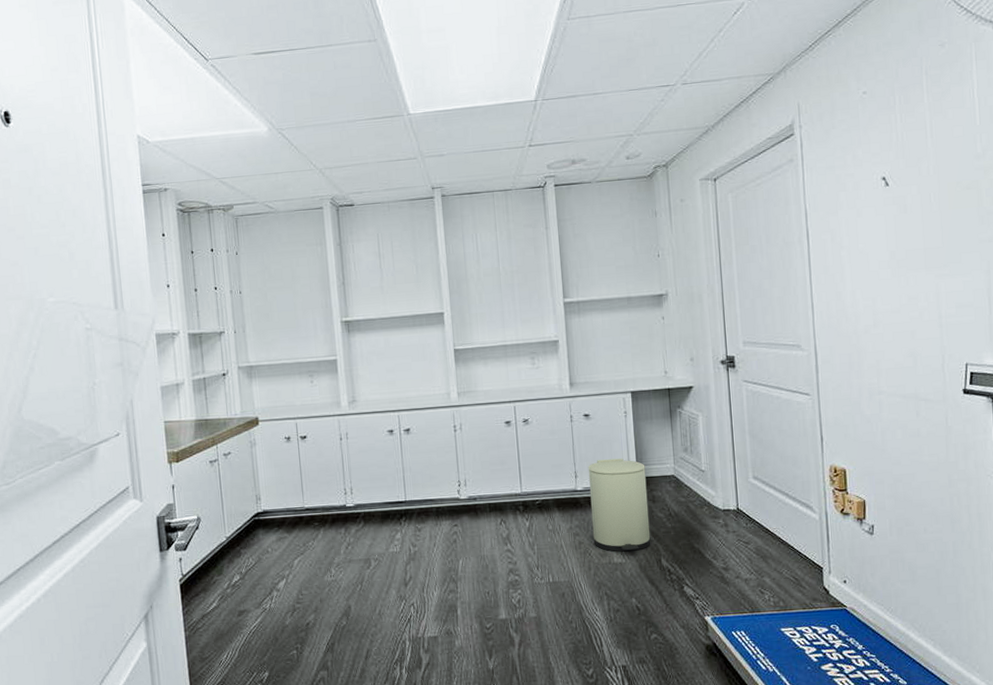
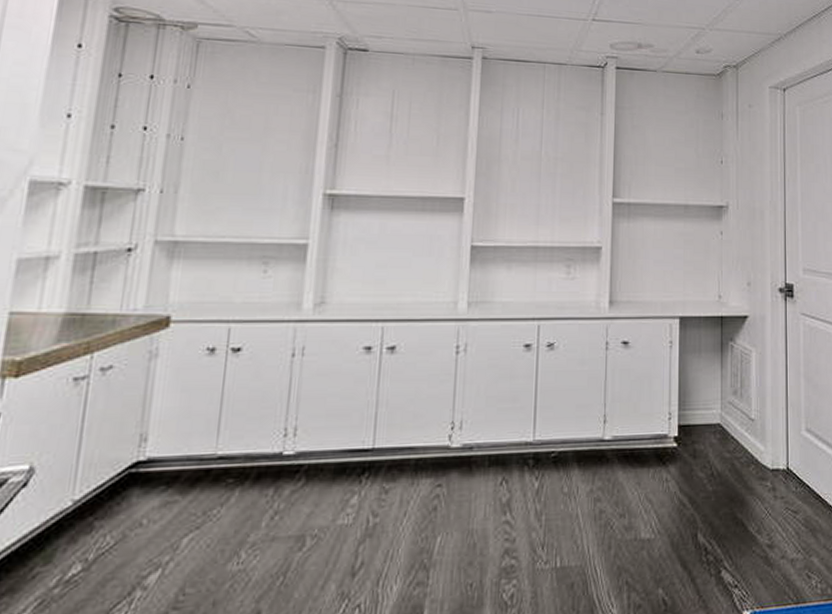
pedal bin: present [588,458,651,552] -> none [618,400,688,524]

